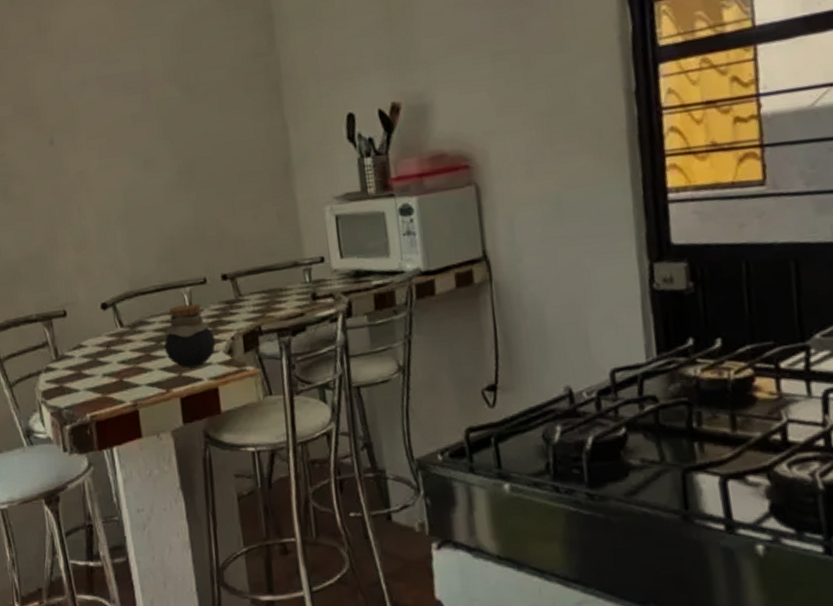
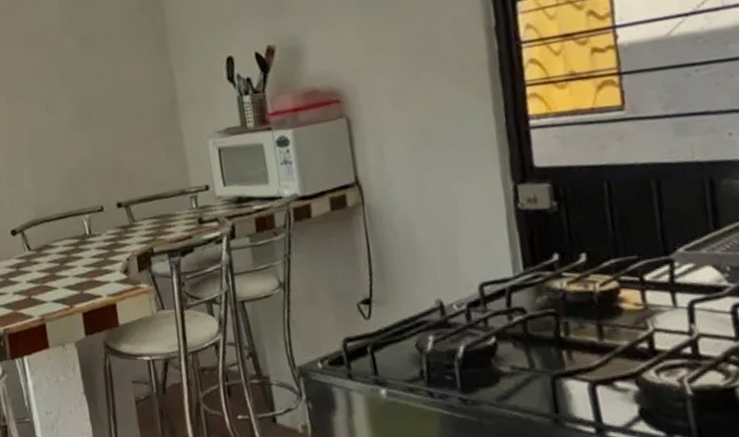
jar: present [164,303,216,368] -> none [67,229,113,286]

